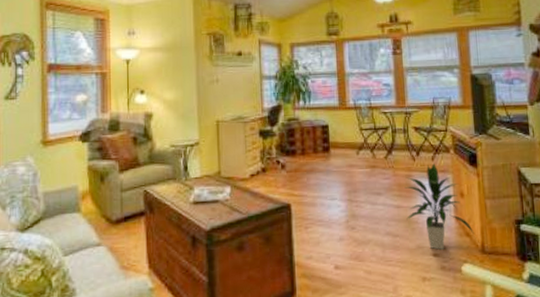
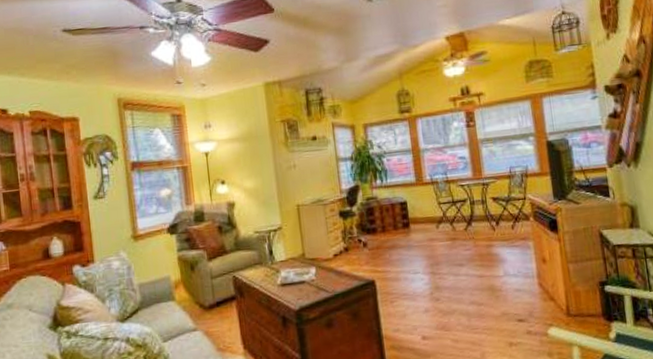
indoor plant: present [405,163,475,250] -> none [486,232,559,315]

